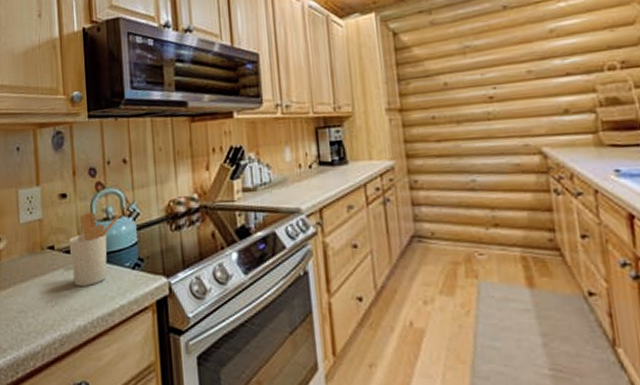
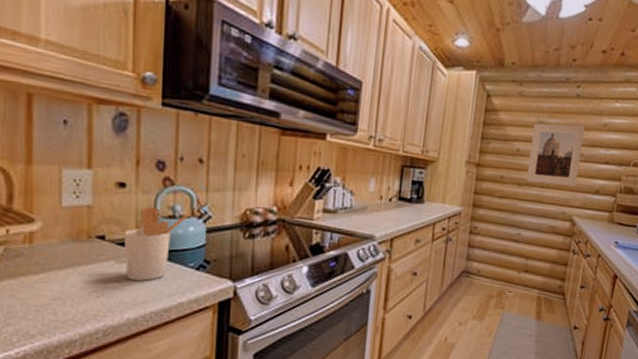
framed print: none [457,38,535,117] -> present [526,123,585,187]

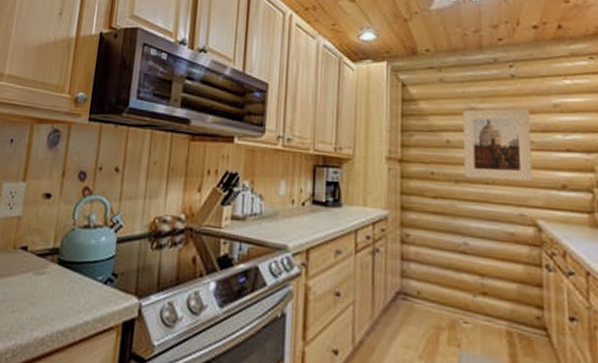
utensil holder: present [123,206,191,281] -> none [40,216,104,295]

